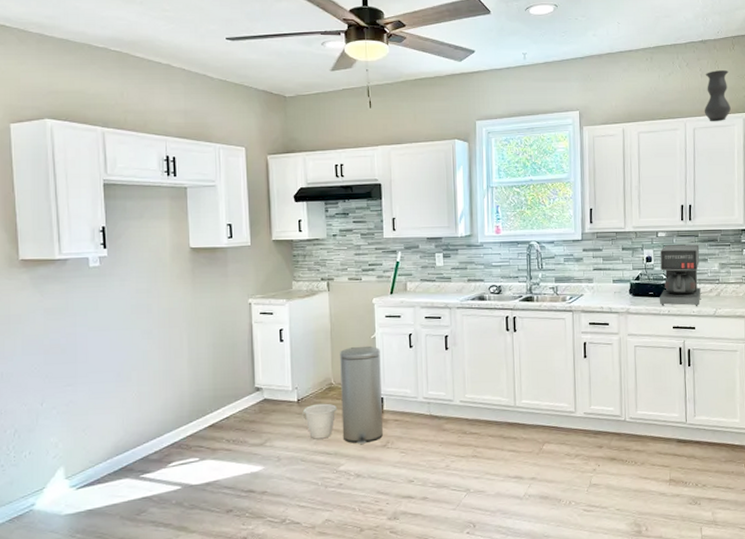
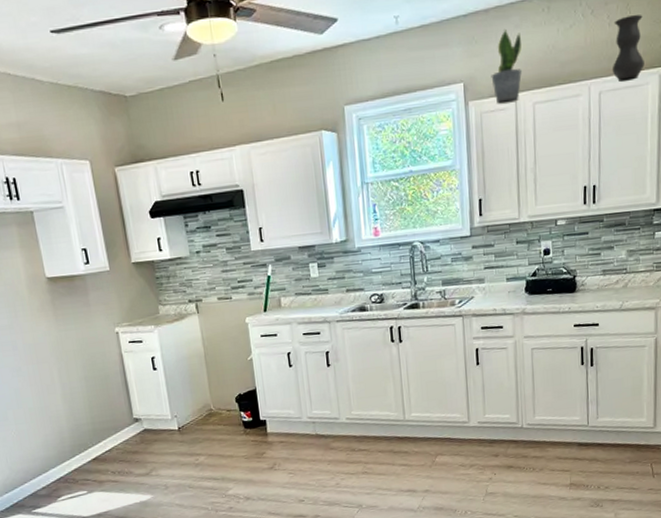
bucket: present [302,403,338,439] -> none [184,429,221,466]
pedal bin: present [340,346,383,444] -> none [216,368,269,468]
potted plant: none [602,71,629,132] -> present [491,28,523,105]
coffee maker: present [659,244,701,307] -> none [558,230,606,303]

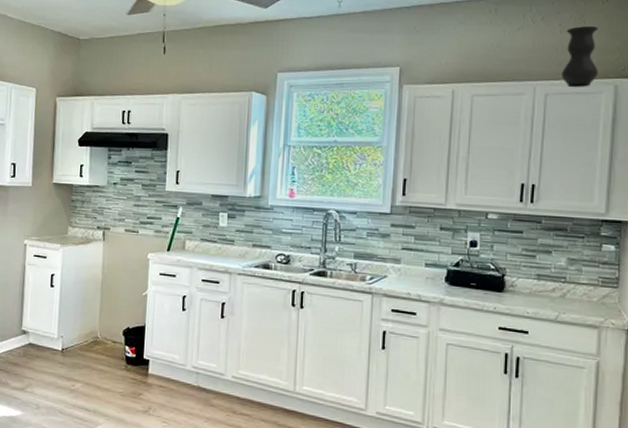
potted plant: present [491,28,523,105] -> none [429,23,464,93]

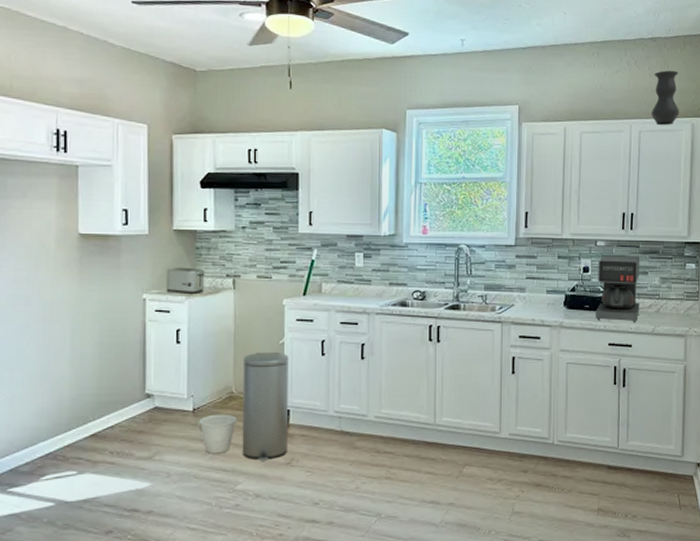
toaster: none [44,217,79,244] -> present [166,267,205,295]
bucket: none [65,356,101,394] -> present [197,414,238,454]
pedal bin: none [103,302,151,406] -> present [242,351,289,461]
coffee maker: none [483,229,542,308] -> present [595,255,640,323]

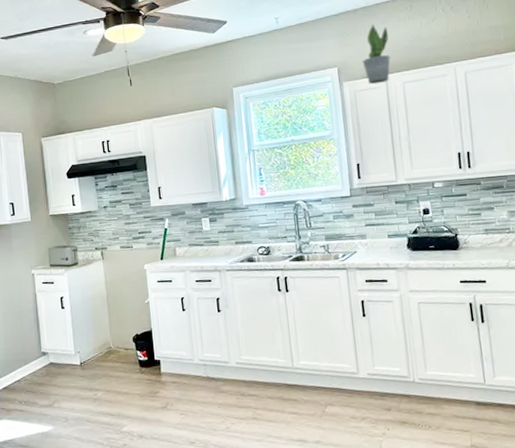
bucket: present [197,414,238,454] -> none [85,366,118,401]
pedal bin: present [242,351,289,461] -> none [117,310,162,406]
potted plant: none [544,64,572,130] -> present [362,24,391,85]
coffee maker: present [595,255,640,323] -> none [438,192,490,260]
vase: present [651,70,679,126] -> none [472,8,506,64]

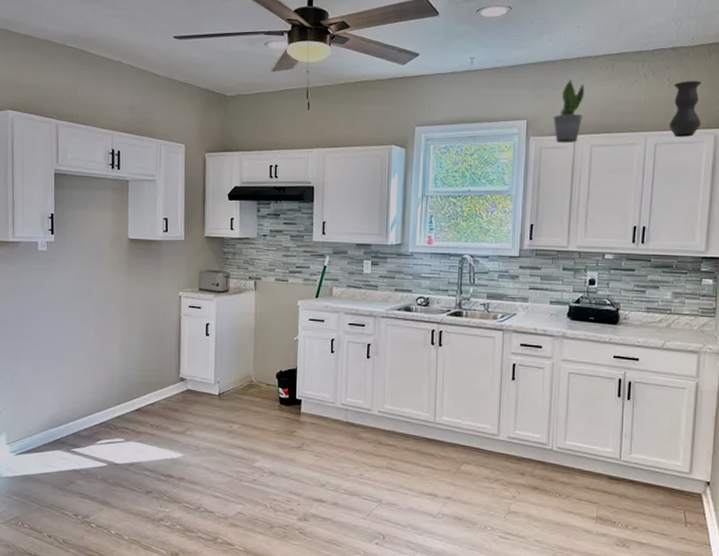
vase: none [472,8,506,64] -> present [669,81,702,138]

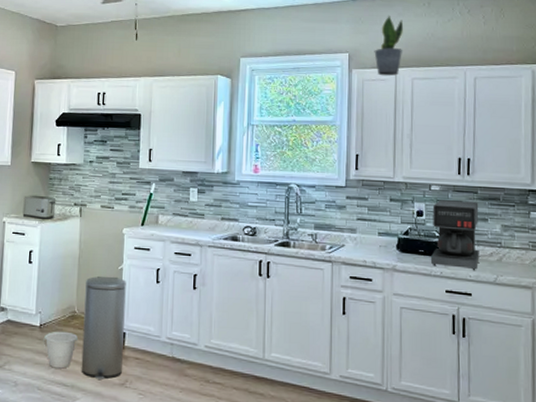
bucket: none [222,399,257,434] -> present [43,331,79,369]
pedal bin: none [259,347,302,443] -> present [81,276,126,380]
coffee maker: none [600,268,651,337] -> present [430,200,480,271]
vase: present [669,81,702,138] -> none [486,19,518,73]

